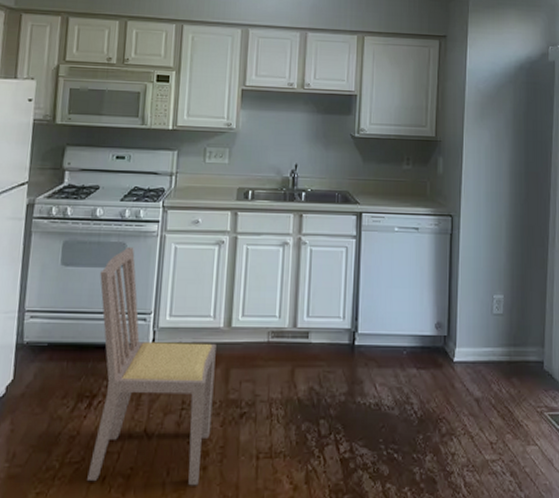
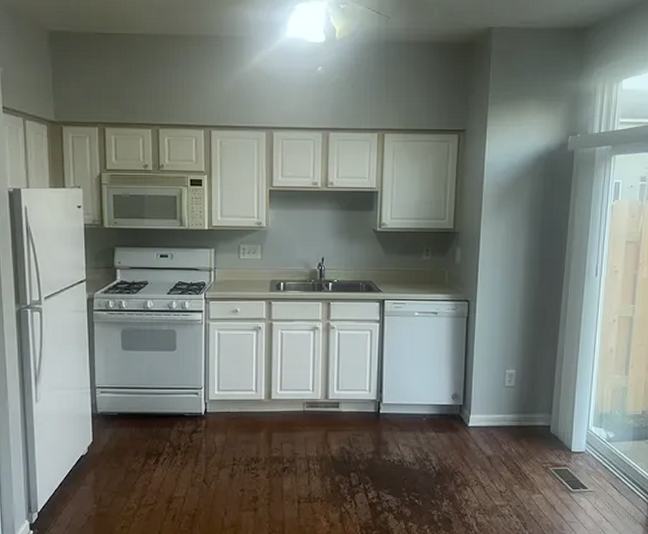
dining chair: present [87,246,216,486] -> none [156,333,259,523]

